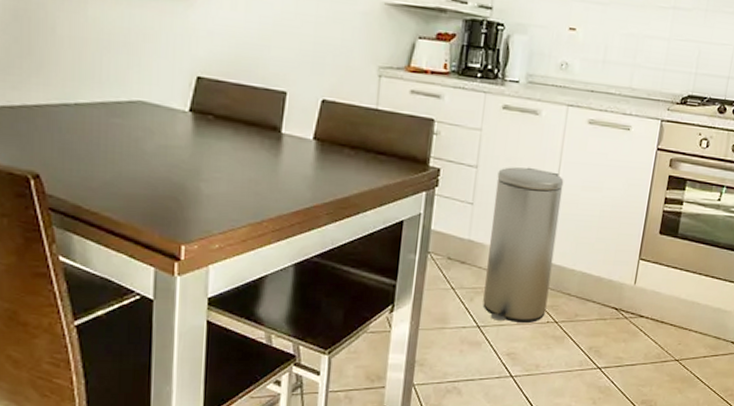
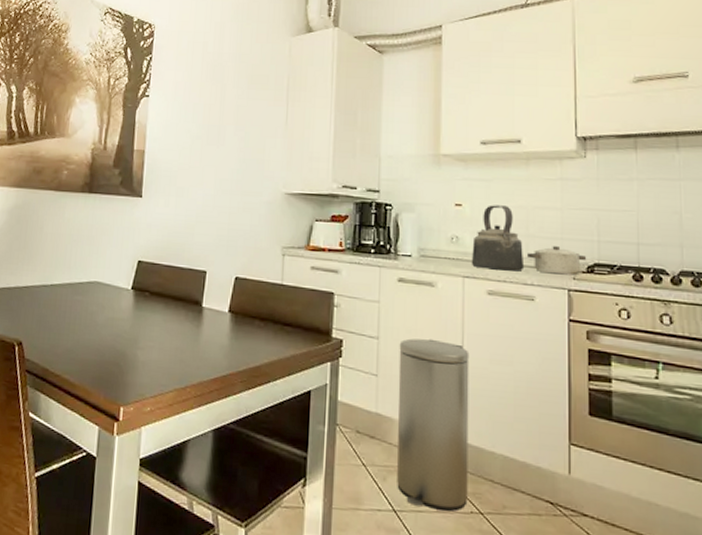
kettle: none [577,31,628,101] -> present [471,205,525,272]
cooking pot: none [629,77,683,106] -> present [526,246,587,275]

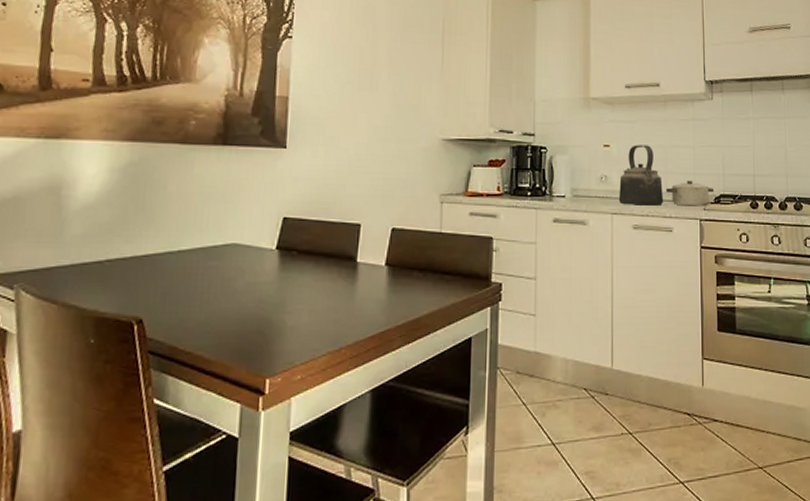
pedal bin: present [397,338,470,511] -> none [555,275,618,437]

